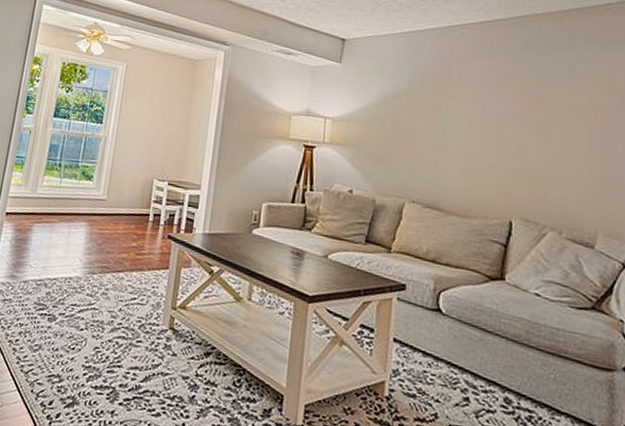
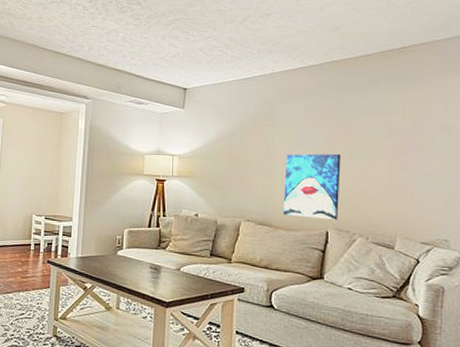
wall art: none [456,124,530,209] -> present [283,153,341,221]

